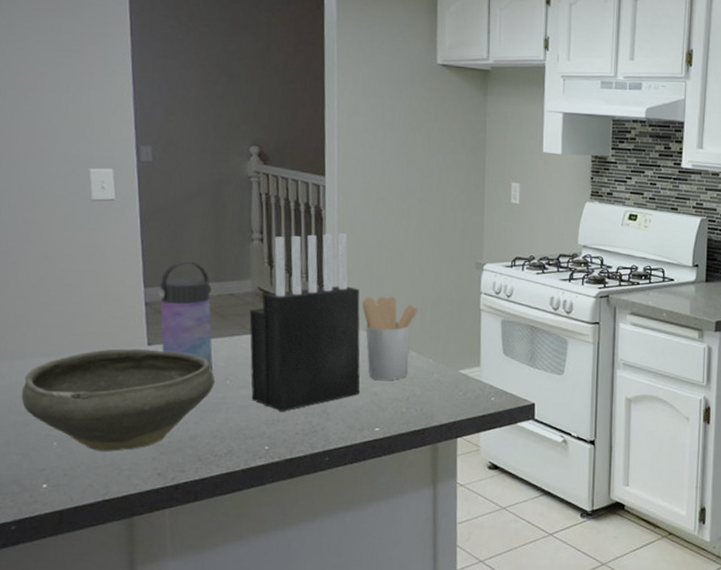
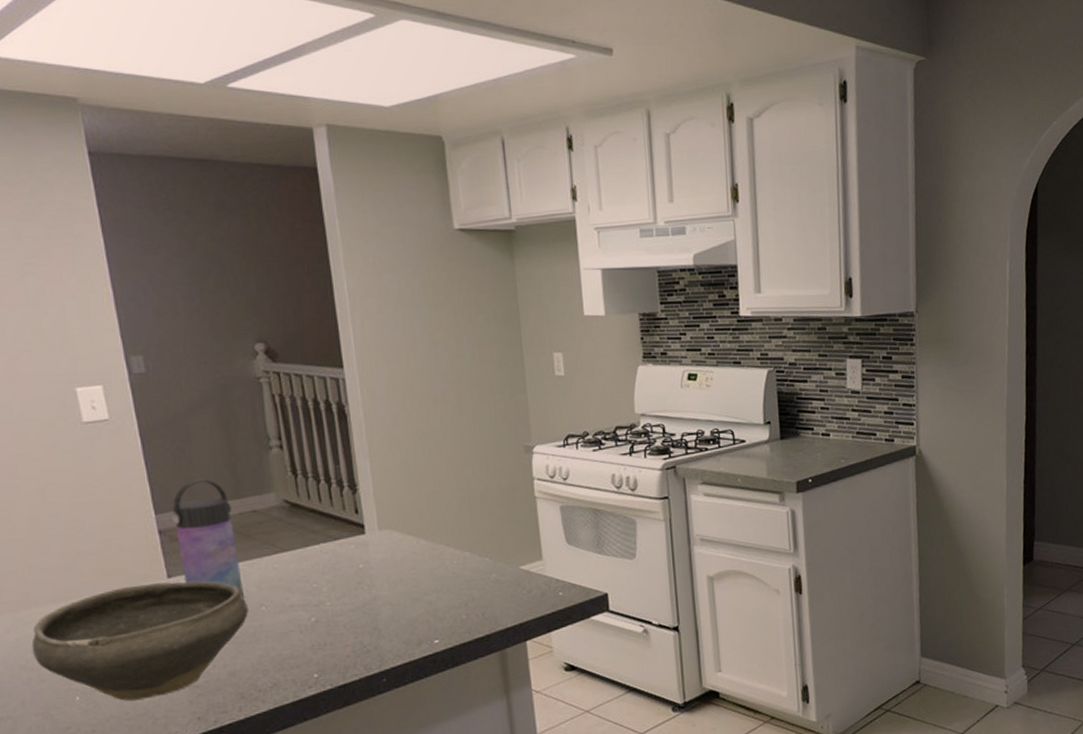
knife block: present [249,233,360,412] -> none [277,429,413,635]
utensil holder: present [362,296,418,381] -> none [403,493,466,588]

